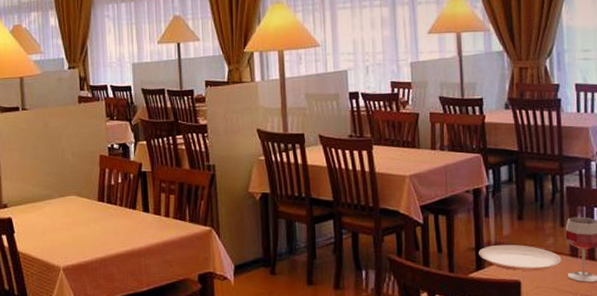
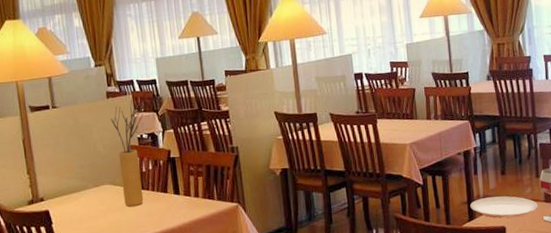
vase: none [81,107,116,221] -> present [110,100,144,207]

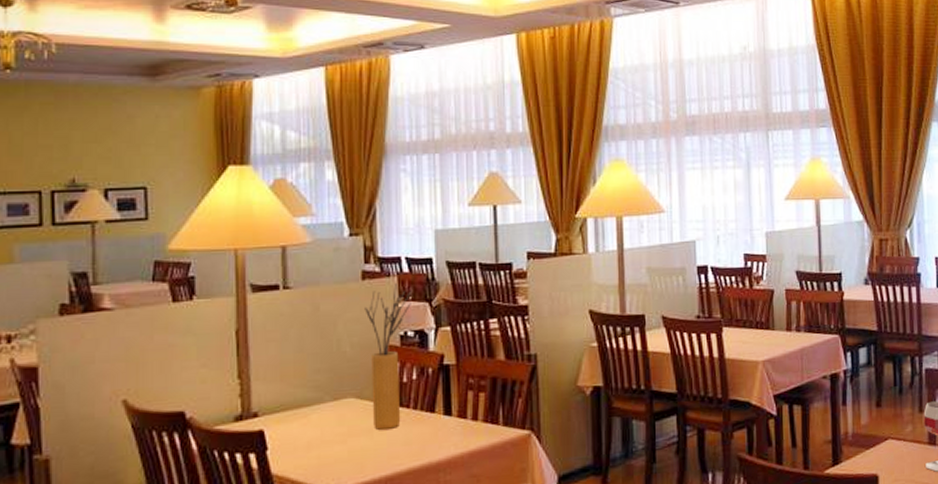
plate: present [470,196,538,219] -> none [835,434,920,464]

